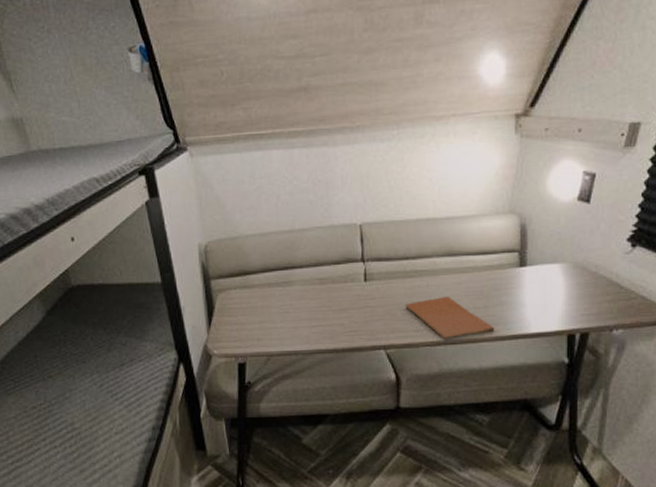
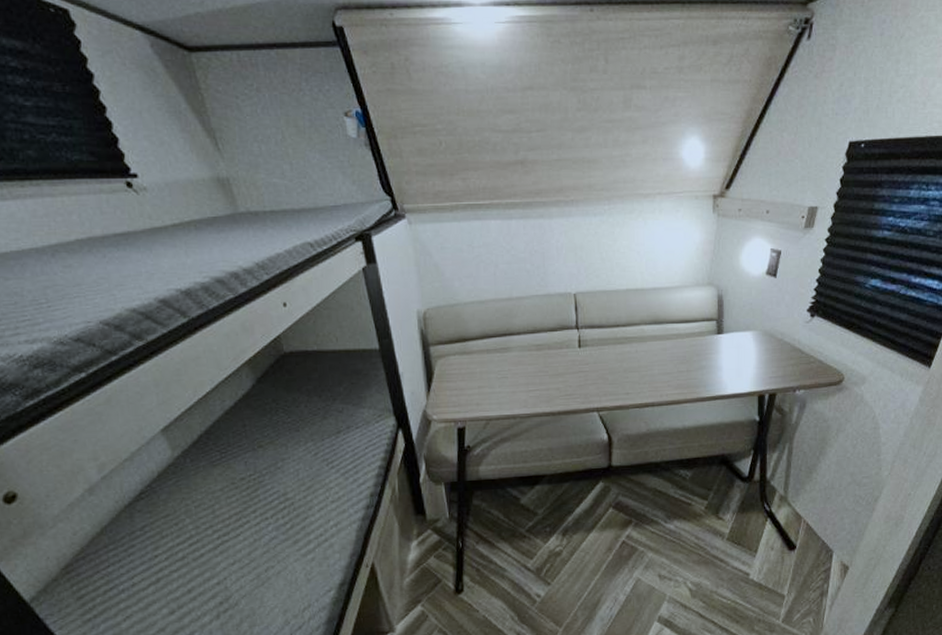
book: present [405,297,495,341] -> none [616,362,696,403]

